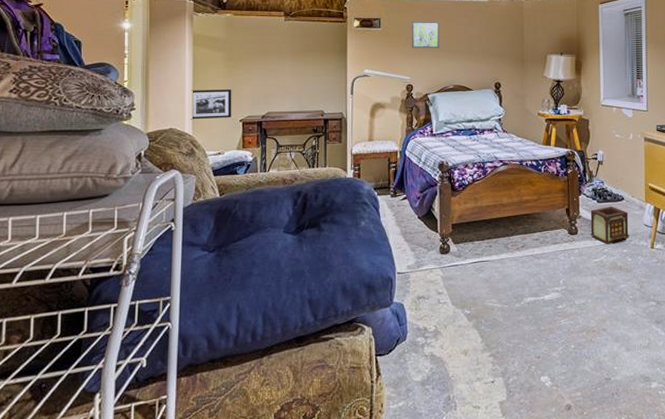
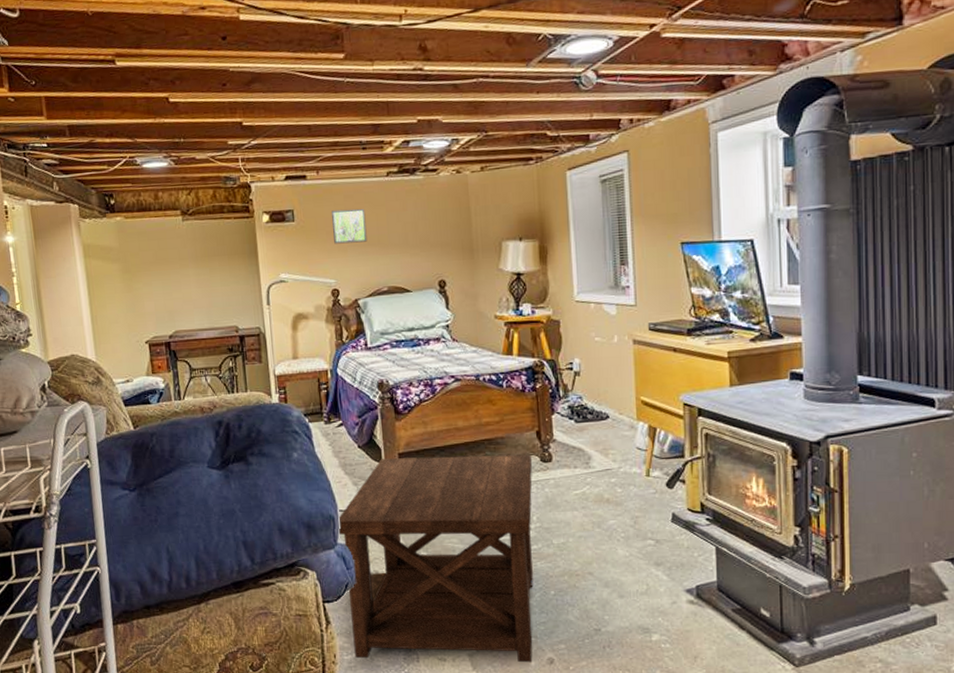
picture frame: present [190,89,232,120] -> none [88,307,136,344]
side table: none [396,228,562,409] -> present [338,454,533,663]
lantern: present [591,206,629,245] -> none [568,426,617,473]

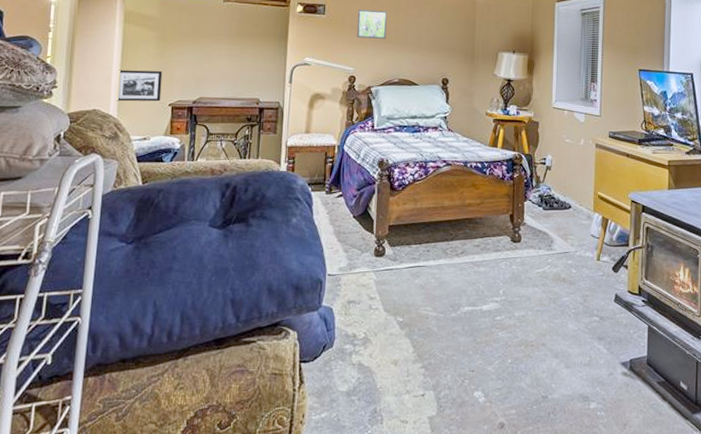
picture frame: none [88,307,136,344] -> present [116,69,163,102]
side table: present [338,454,533,663] -> none [322,229,505,427]

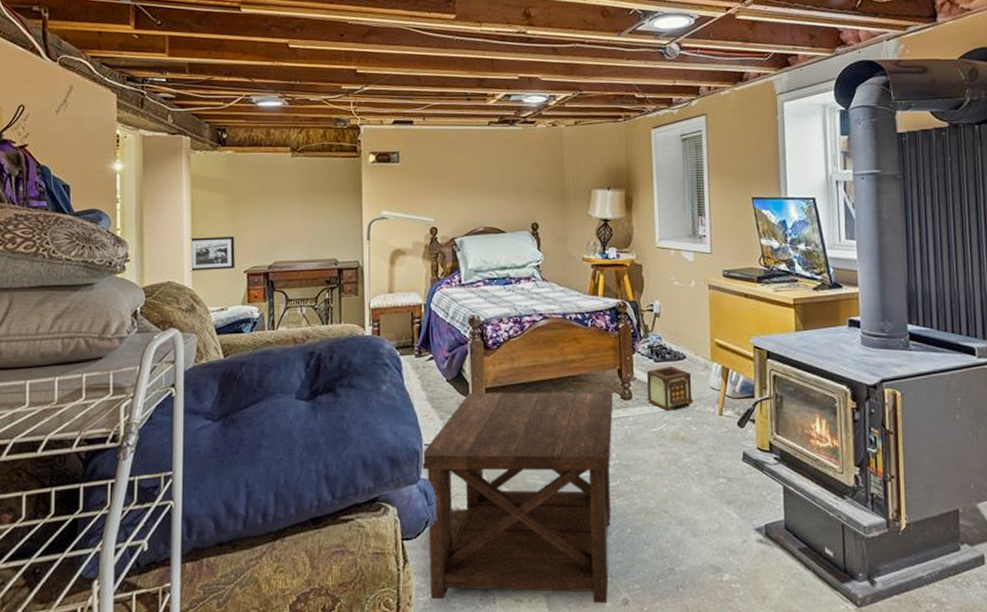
side table: none [322,229,505,427] -> present [423,392,614,604]
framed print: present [357,9,388,39] -> none [435,153,467,185]
lantern: none [535,214,575,255] -> present [647,366,693,412]

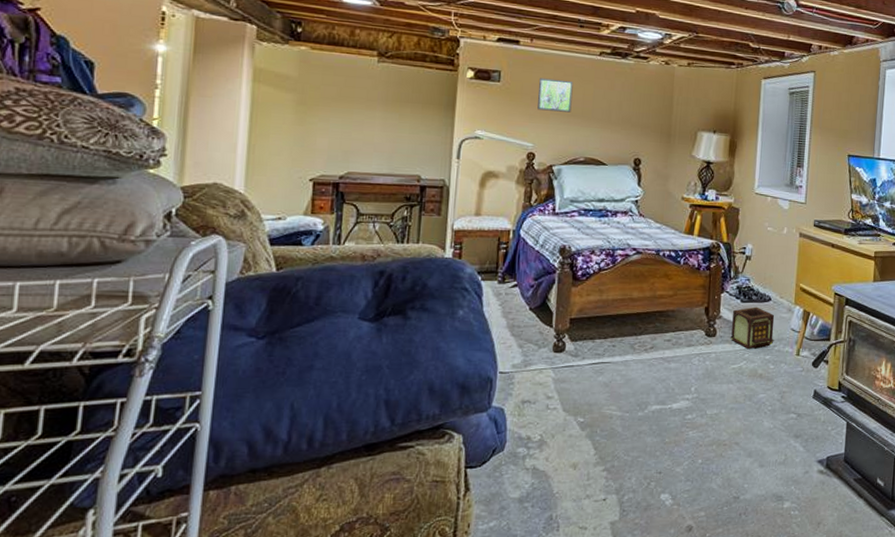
picture frame: present [190,237,235,271] -> none [243,137,302,176]
side table: present [423,392,614,604] -> none [491,323,698,530]
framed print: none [435,153,467,185] -> present [537,78,573,113]

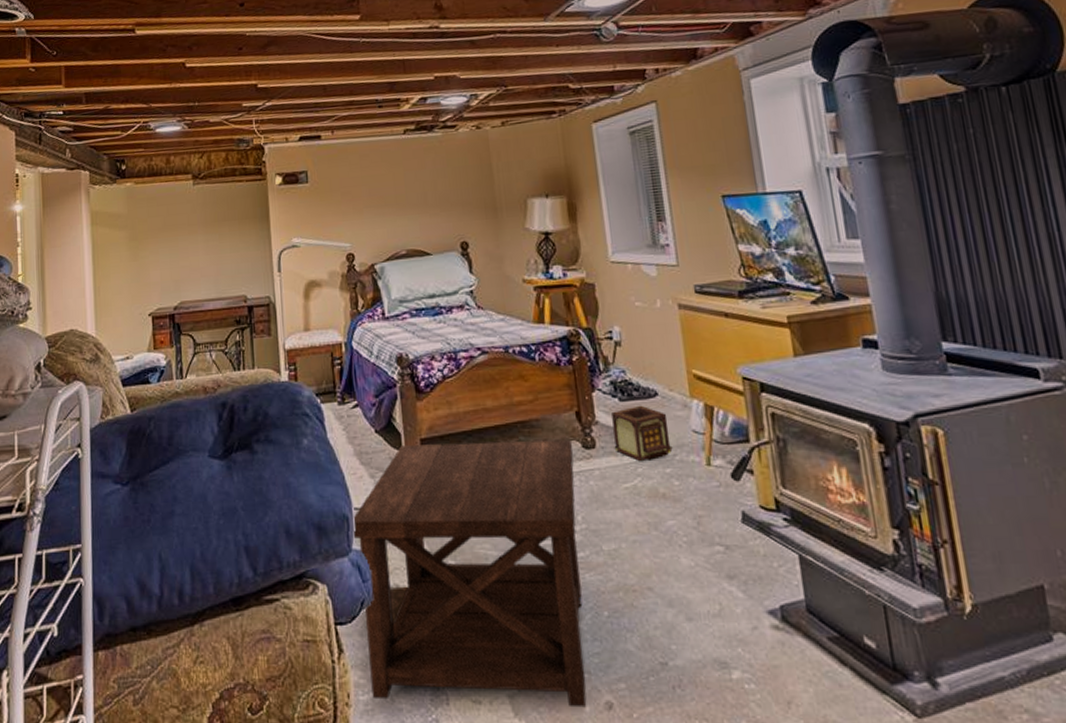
side table: none [491,323,698,530] -> present [353,439,587,708]
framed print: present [537,78,573,113] -> none [347,168,384,206]

